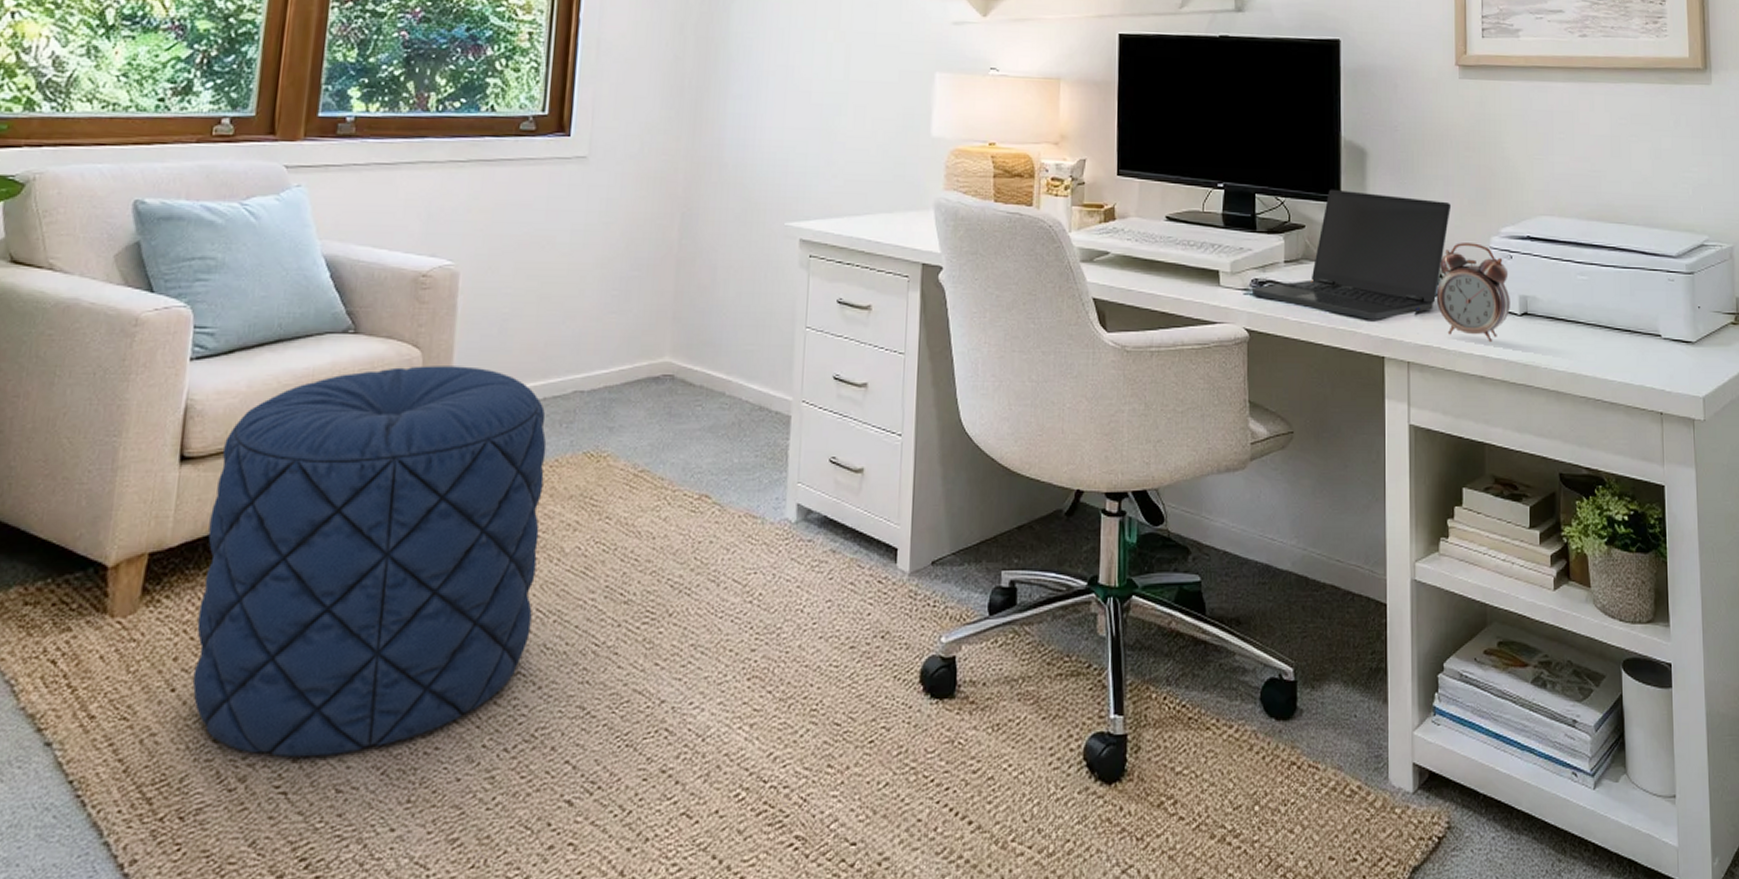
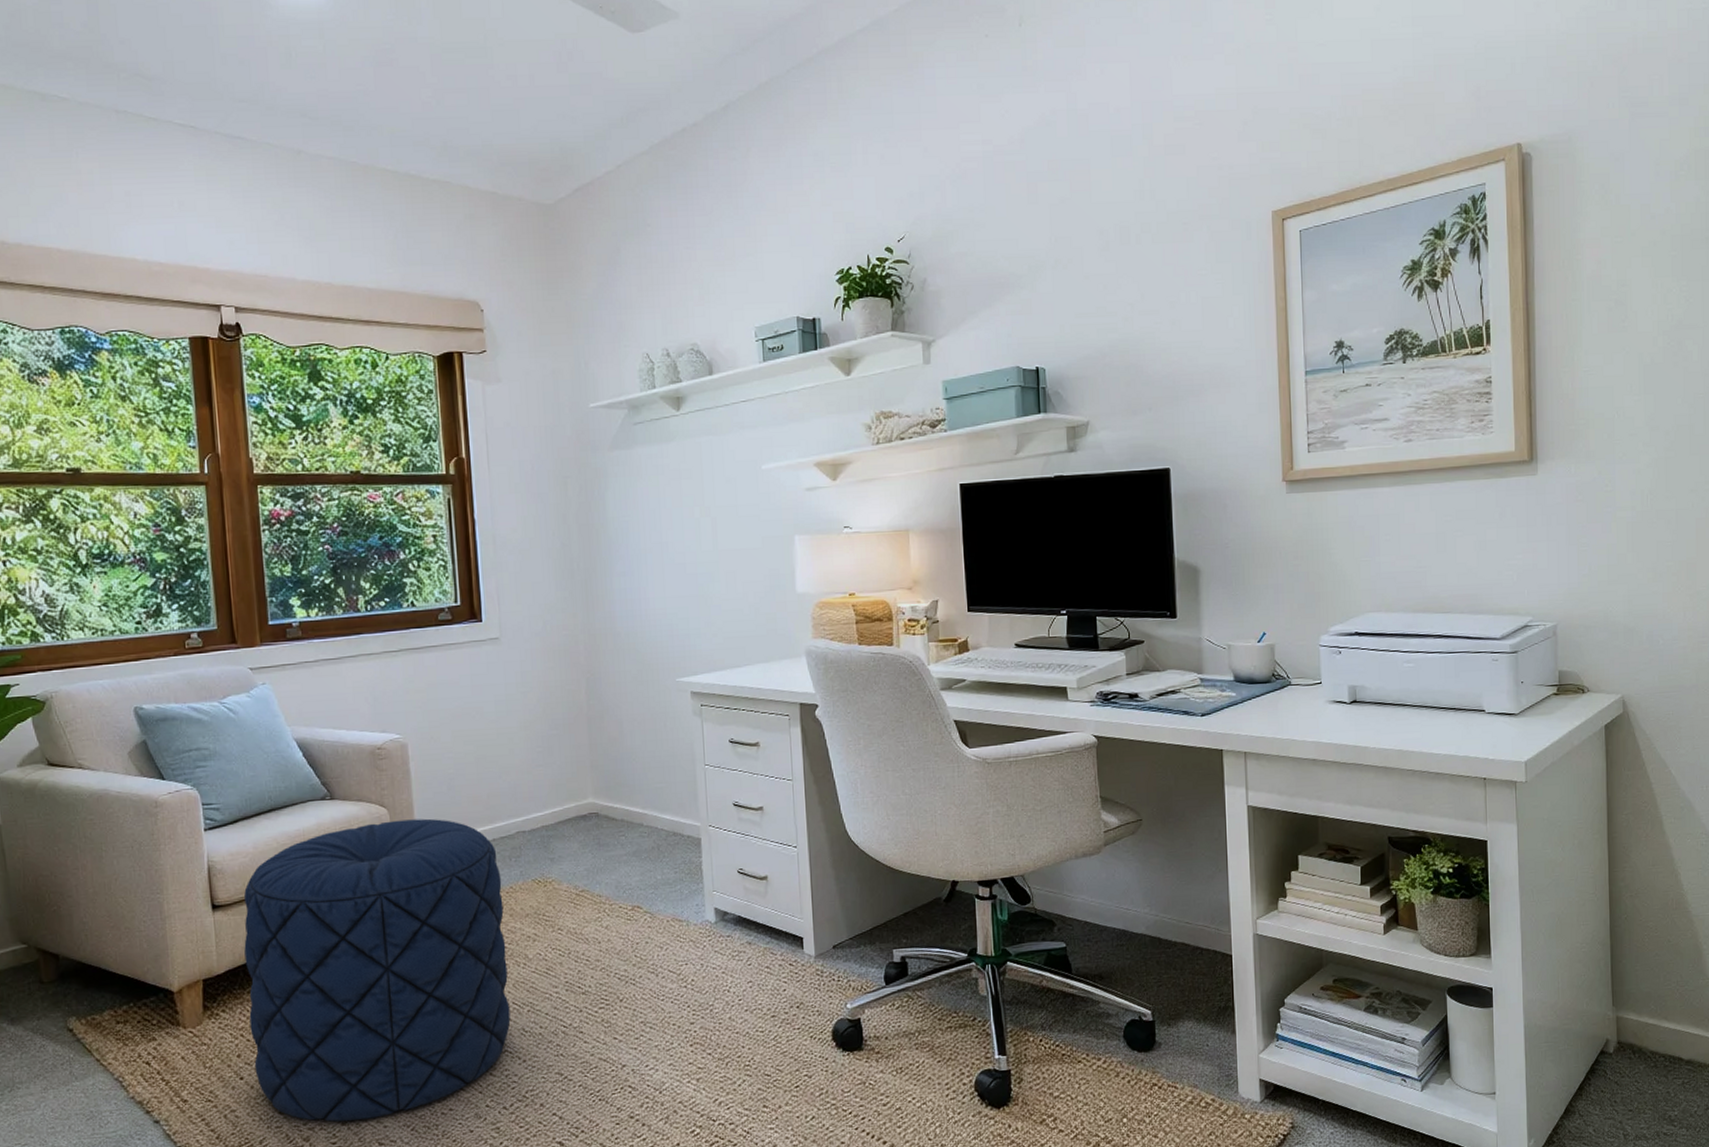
laptop: present [1251,189,1452,320] -> none [1097,606,1282,719]
alarm clock: present [1436,243,1510,343] -> none [1269,643,1340,730]

